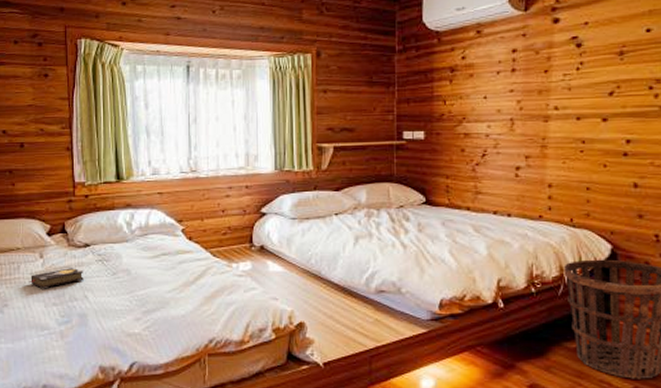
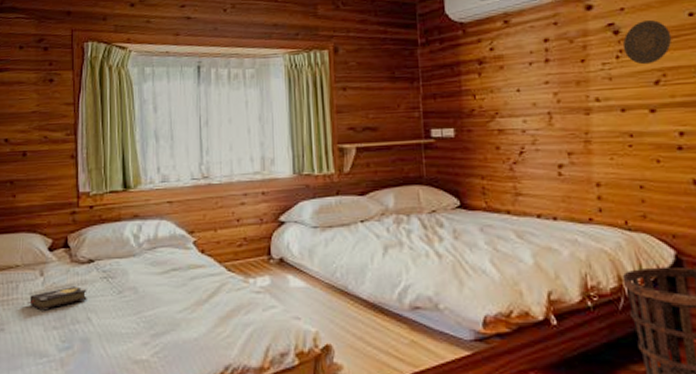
decorative plate: none [583,35,629,77] -> present [622,20,672,65]

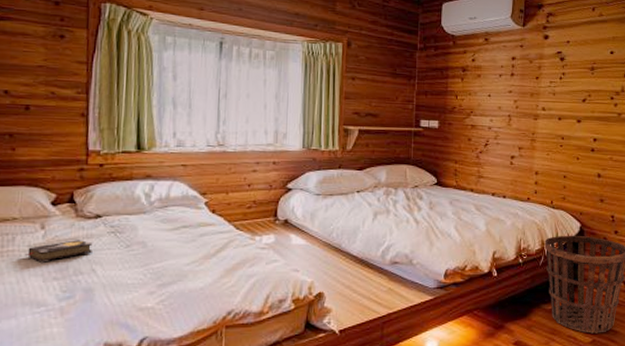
decorative plate: present [622,20,672,65] -> none [565,53,598,87]

